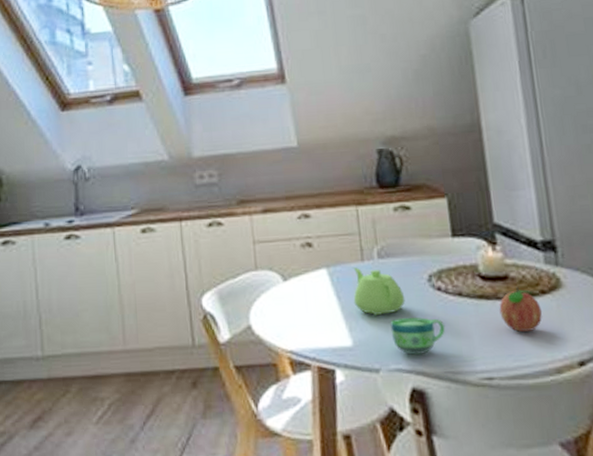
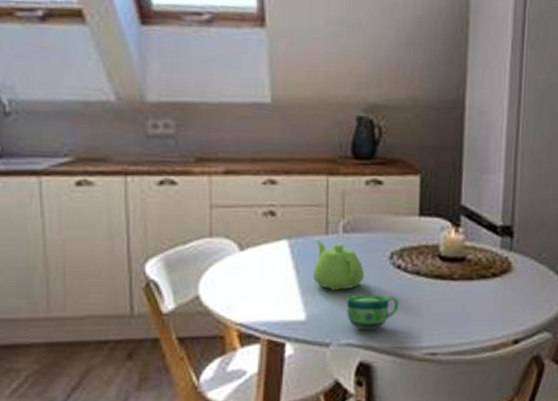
fruit: present [499,286,543,332] -> none [452,268,491,311]

